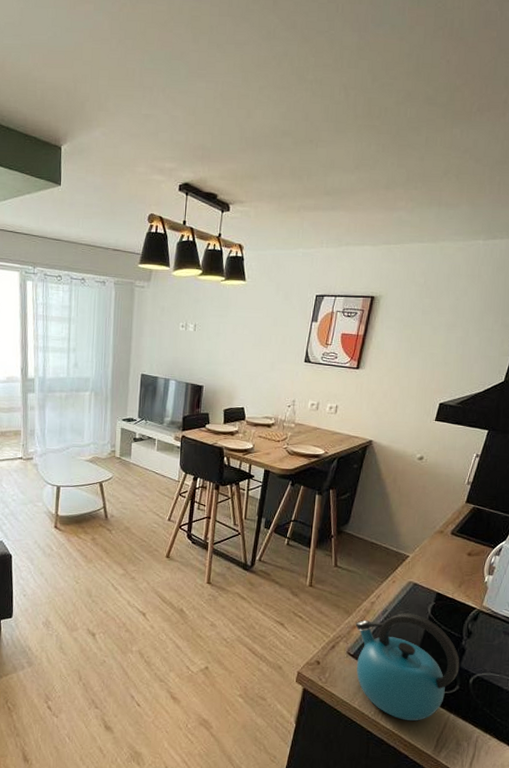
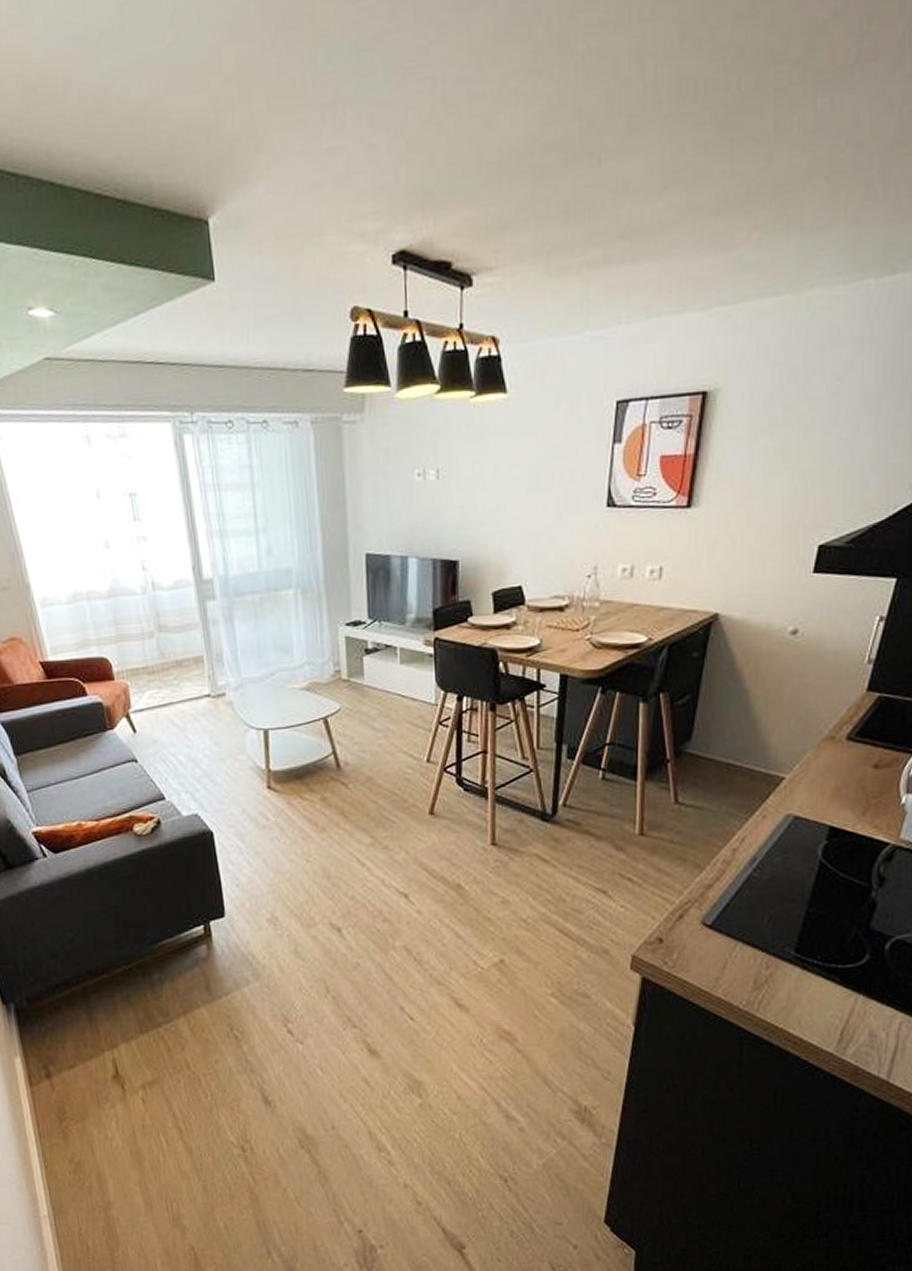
kettle: present [356,613,460,721] -> none [712,859,870,1009]

